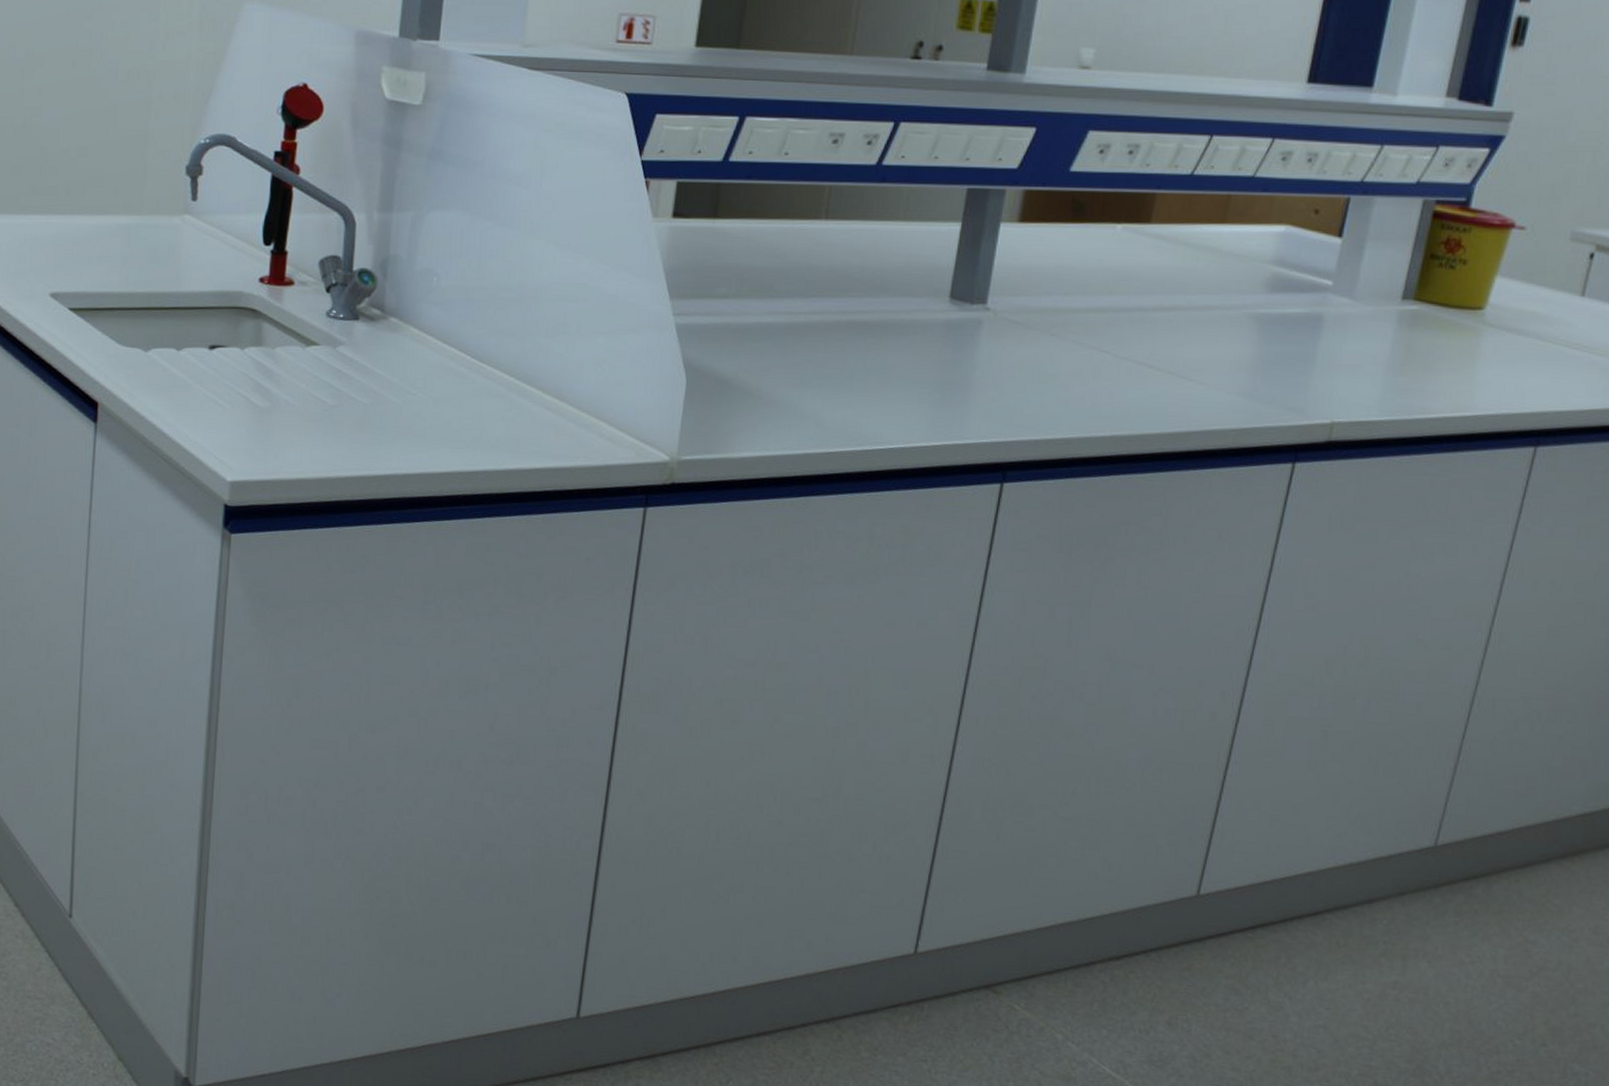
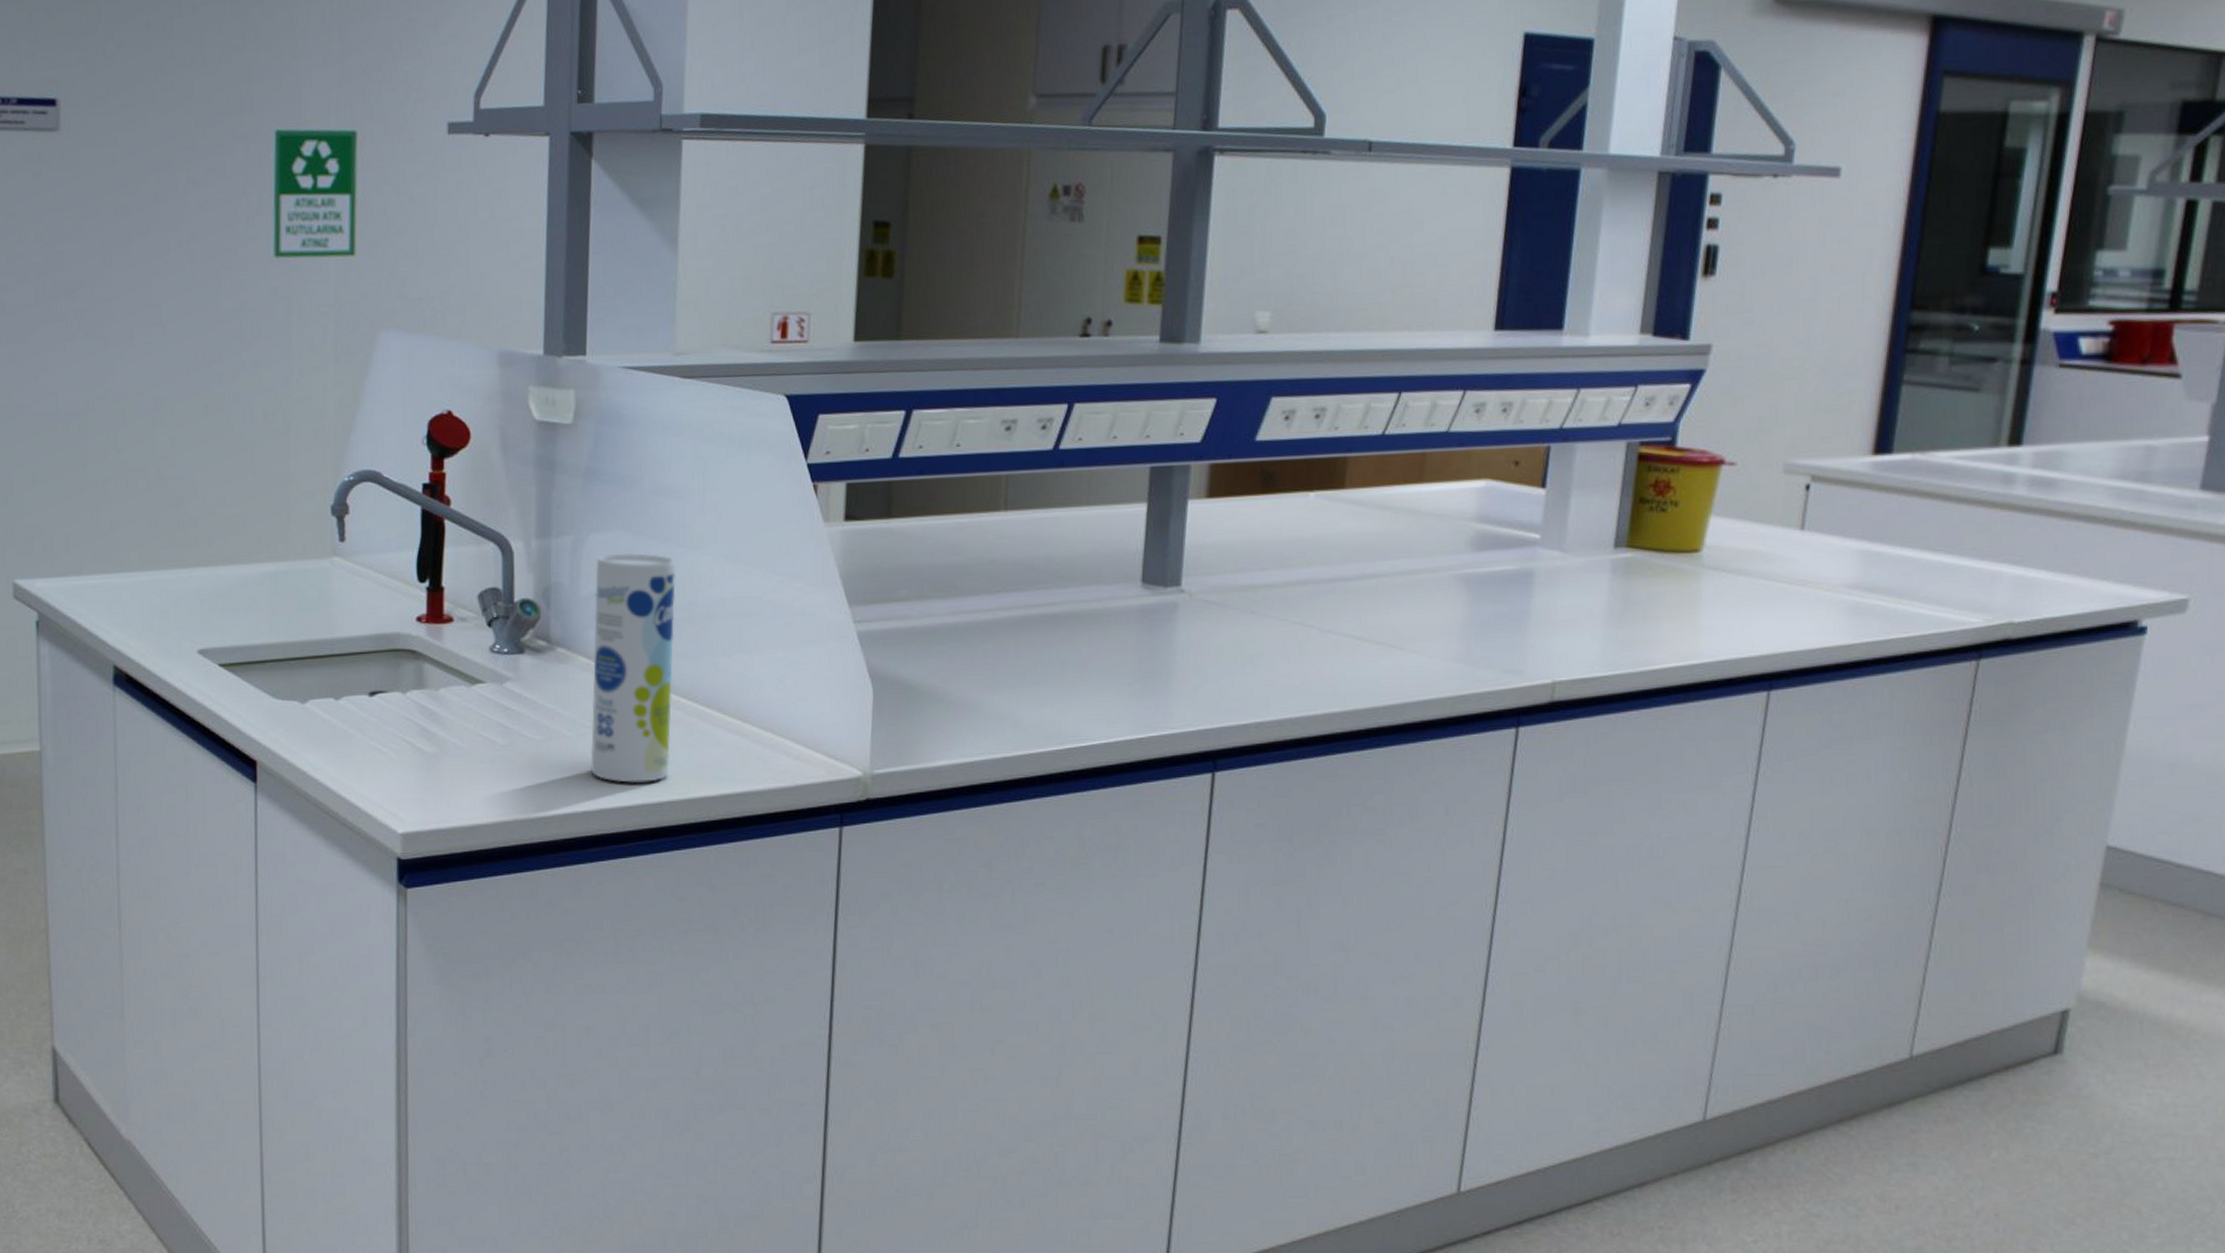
canister: none [413,231,509,452] -> present [590,552,676,783]

